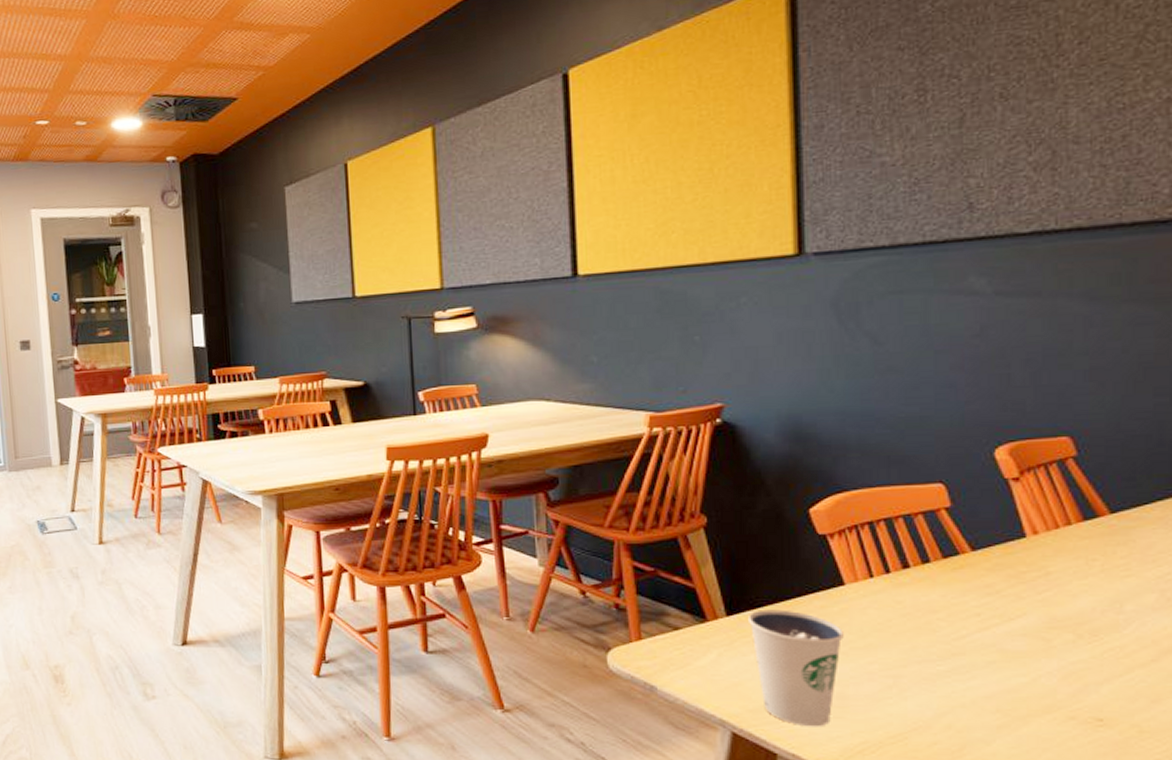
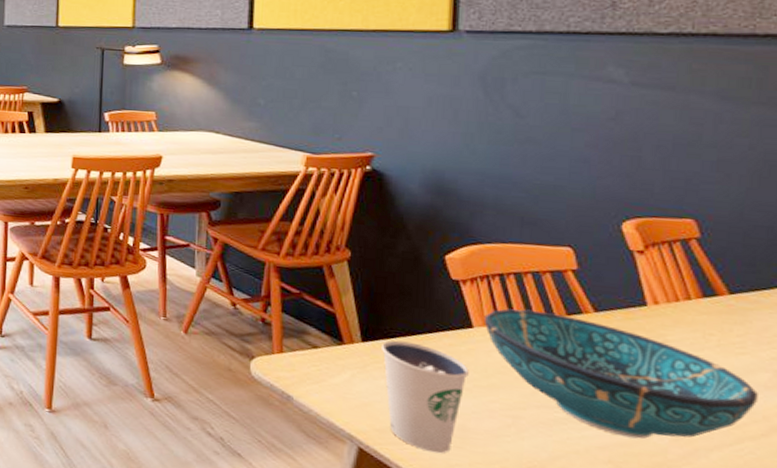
decorative bowl: none [855,557,1145,682] -> present [483,308,758,439]

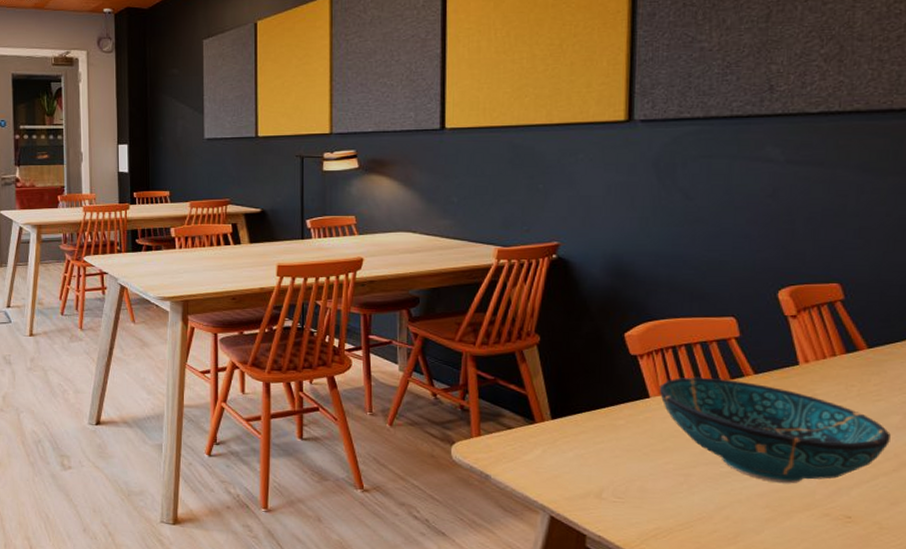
dixie cup: present [382,340,469,454] -> none [569,415,646,515]

